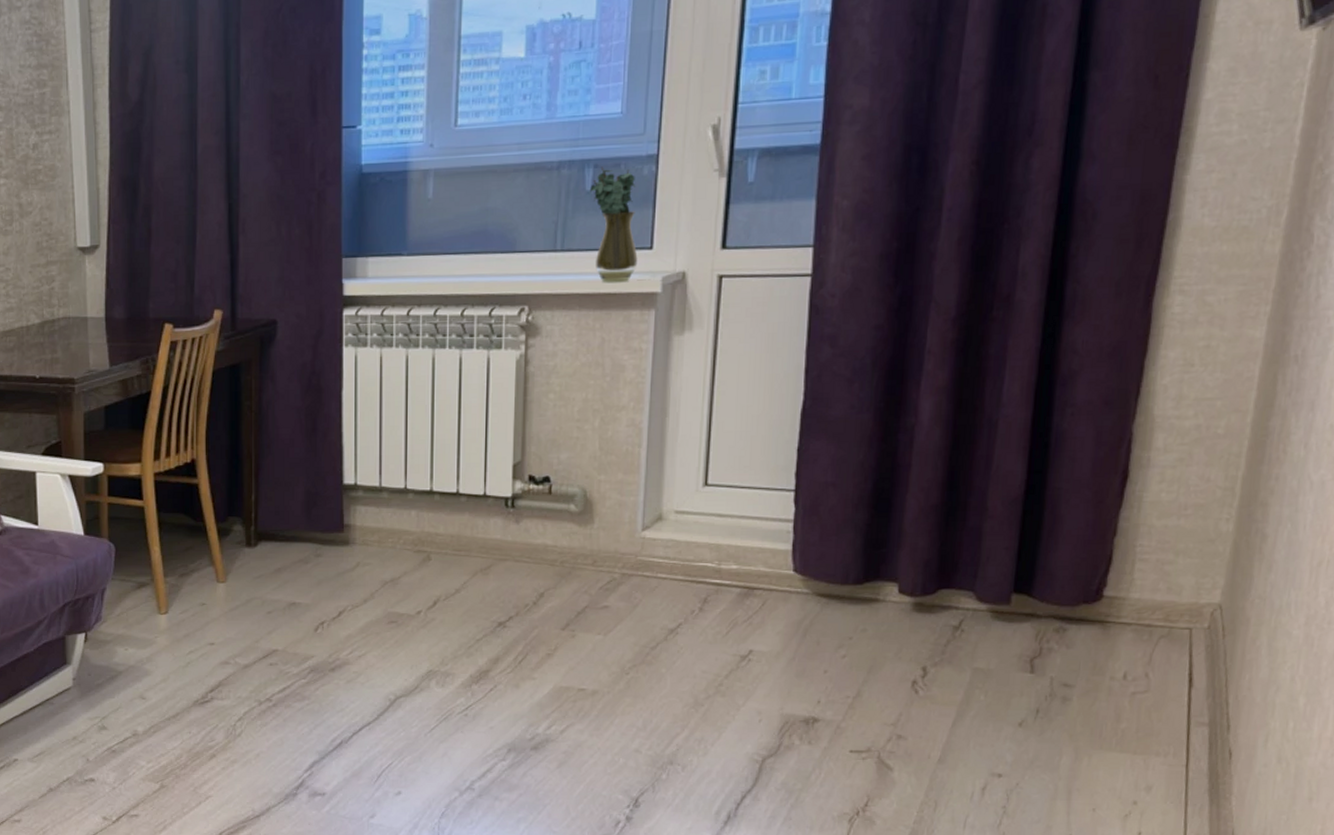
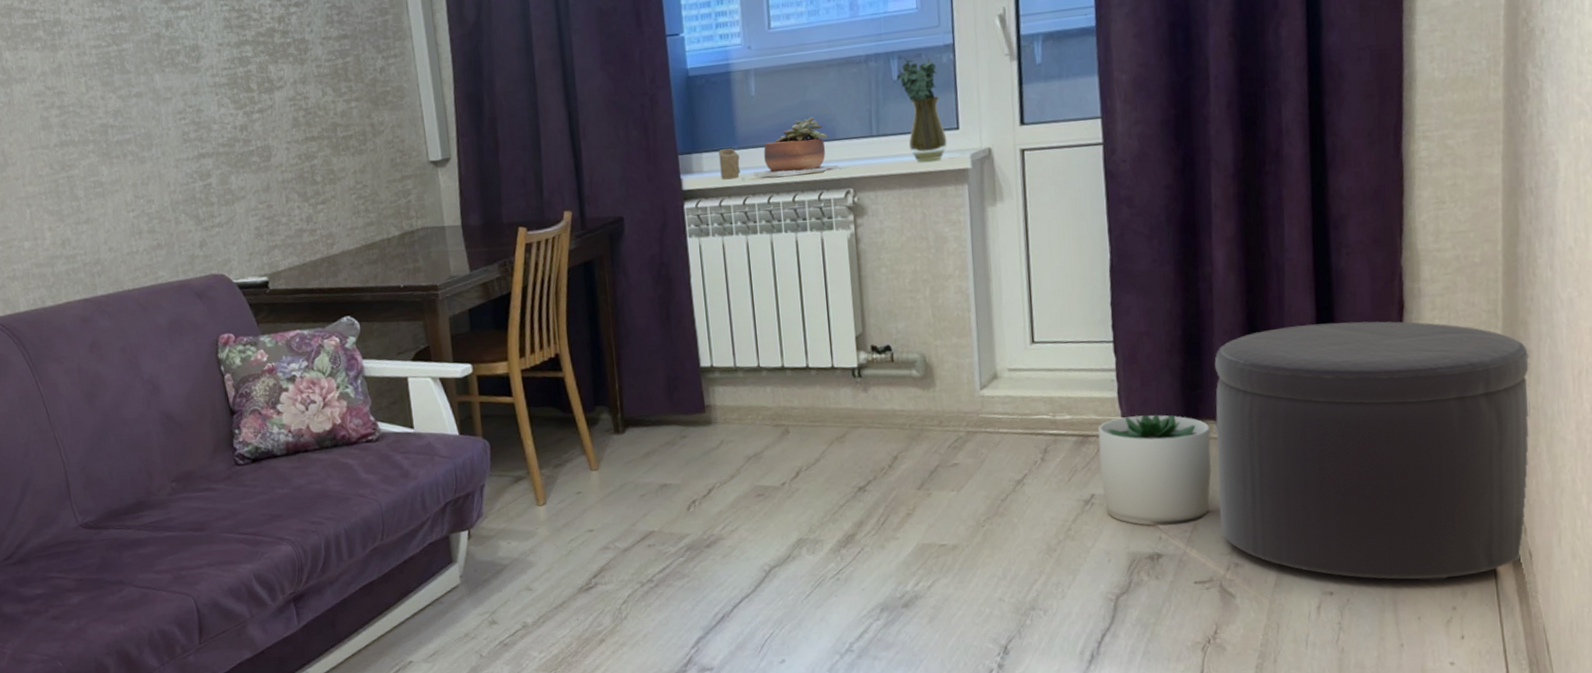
candle: none [386,254,408,288] -> present [719,148,741,180]
succulent plant: none [422,226,517,289] -> present [754,117,841,178]
planter: none [762,571,889,690] -> present [1098,414,1211,526]
ottoman: none [888,488,1265,772] -> present [1214,321,1531,581]

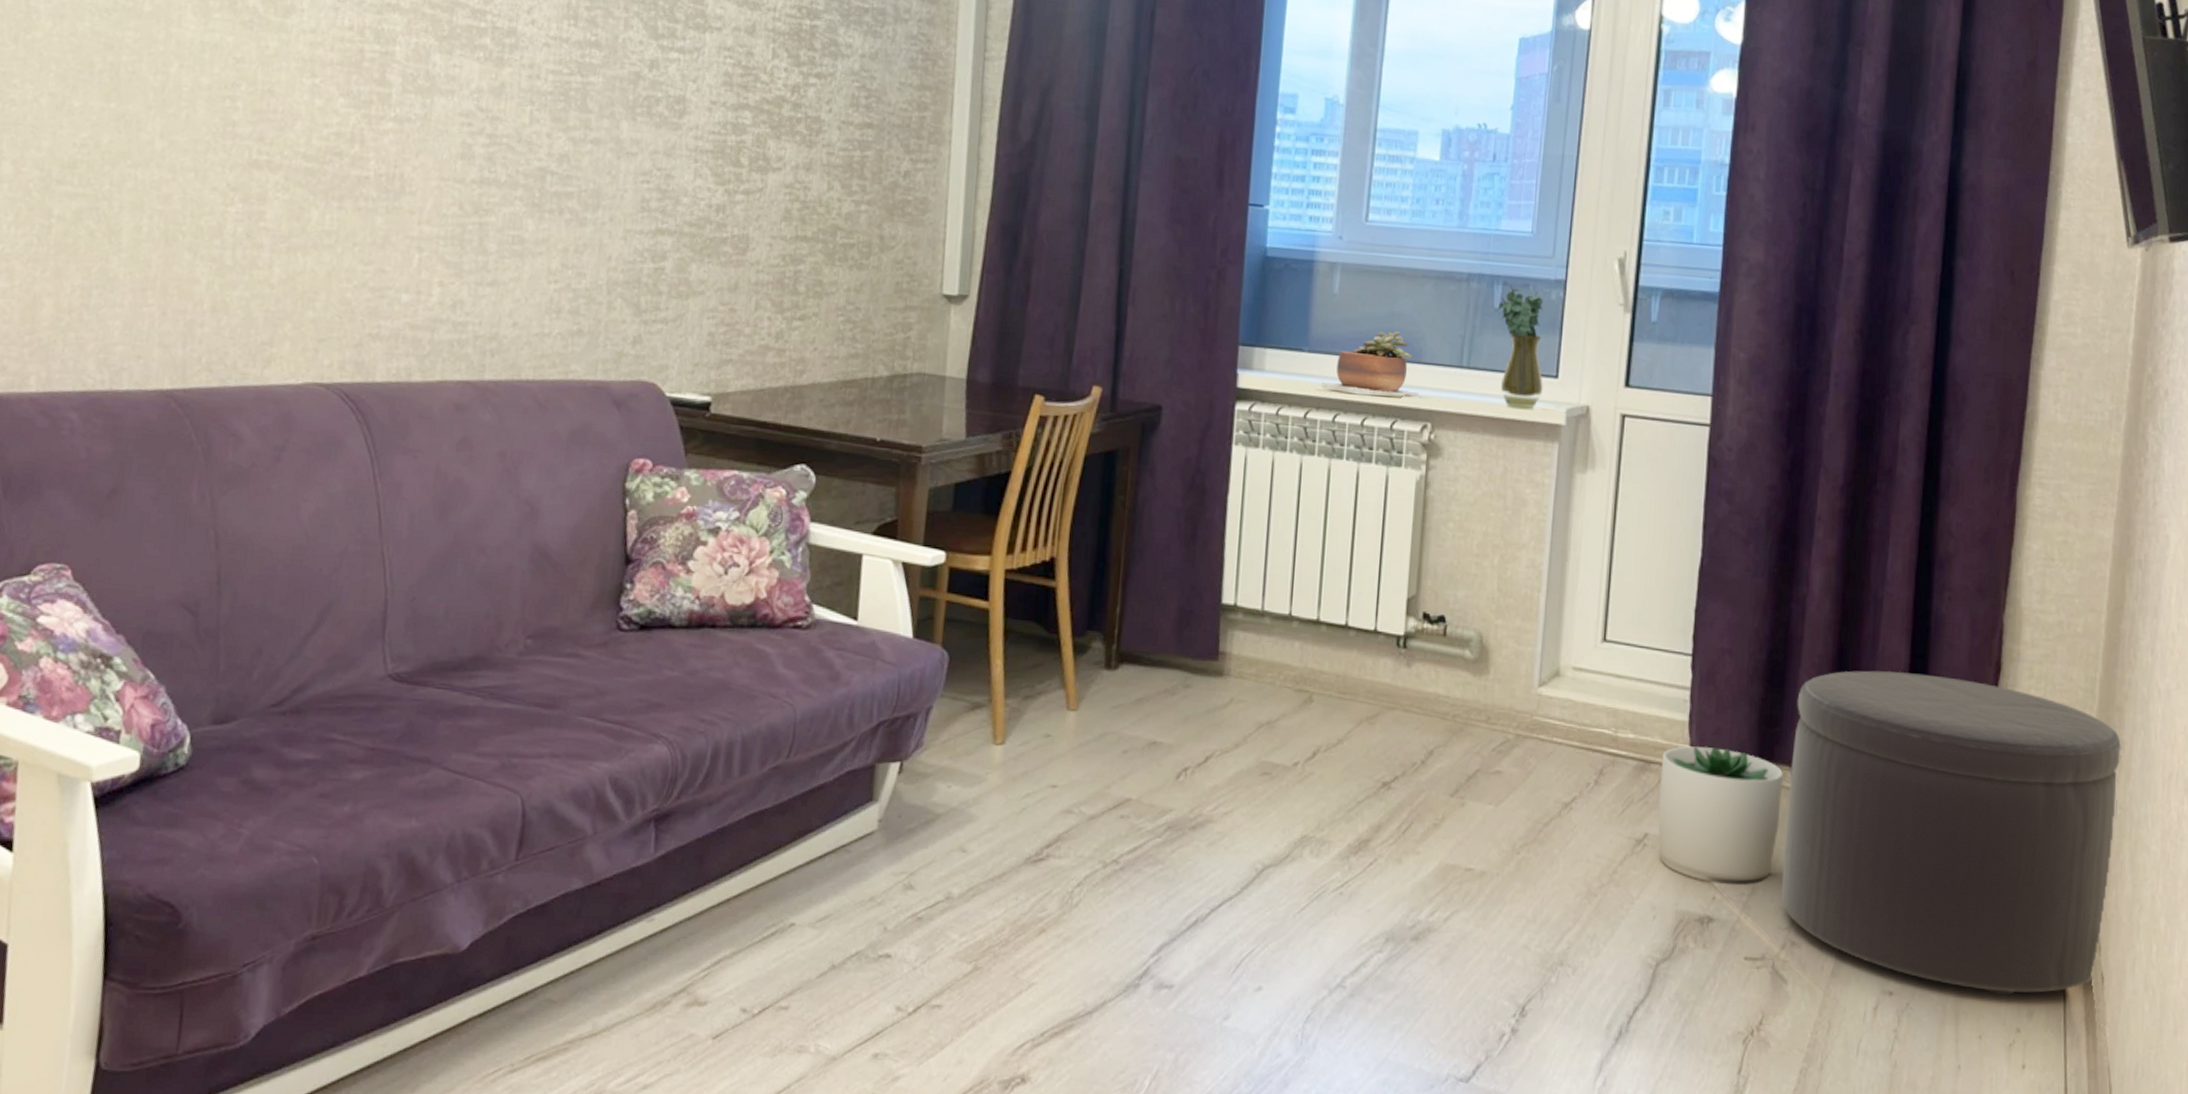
candle: present [719,148,741,180] -> none [1283,349,1309,386]

